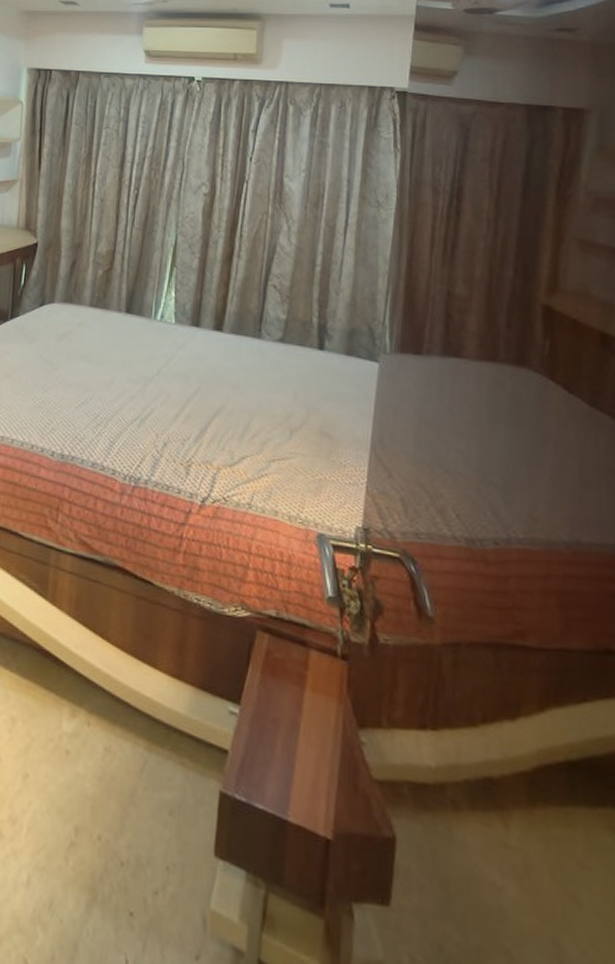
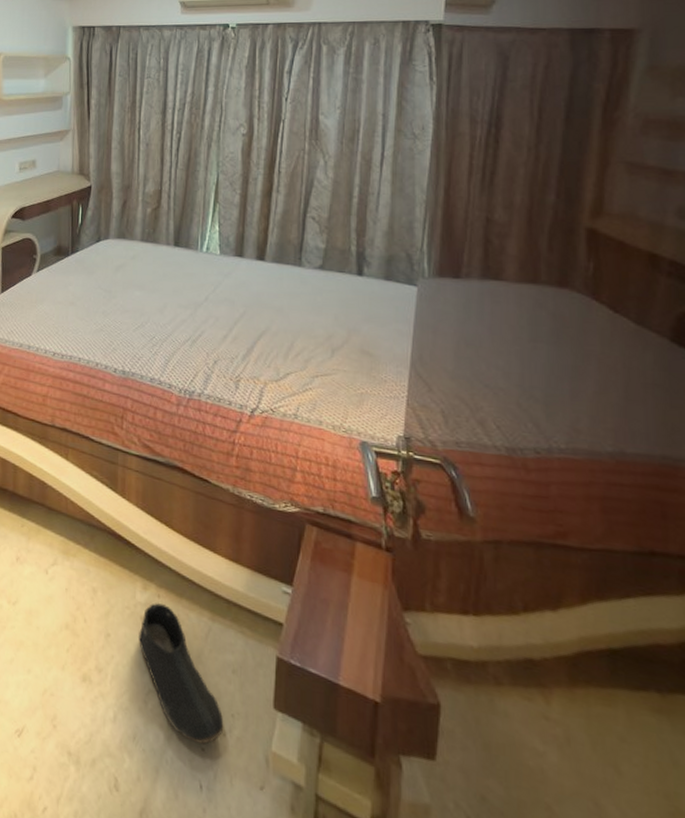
shoe: none [62,732,157,907] -> present [139,603,224,744]

